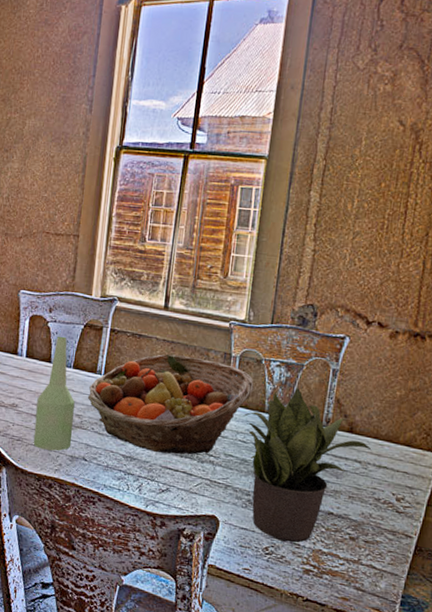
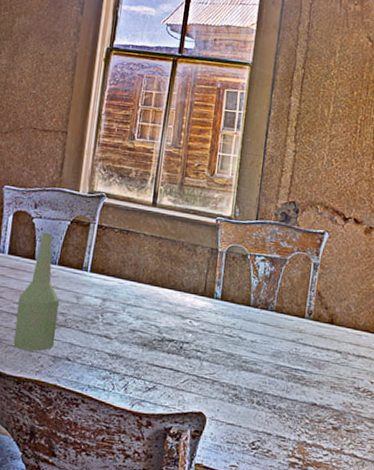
fruit basket: present [87,354,254,455] -> none [72,249,240,351]
potted plant: present [242,385,372,543] -> none [229,279,351,436]

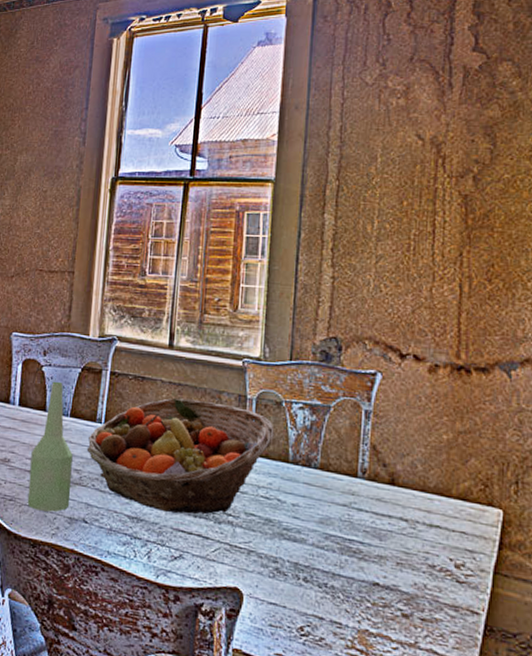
fruit basket: none [72,249,240,351] -> present [86,397,274,515]

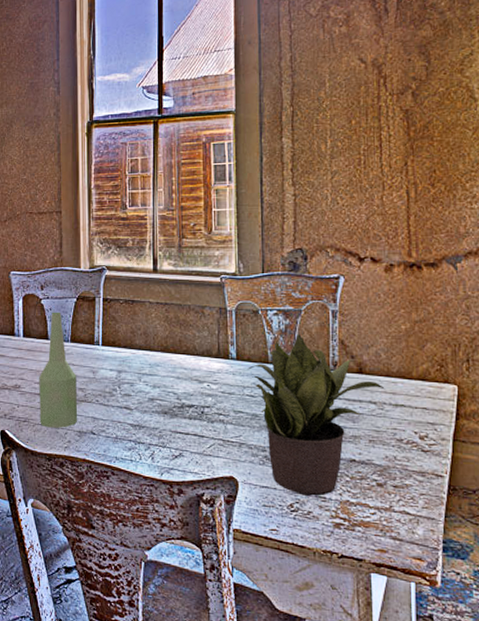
fruit basket: present [86,397,274,515] -> none [88,316,254,417]
potted plant: none [263,430,419,622] -> present [247,332,385,496]

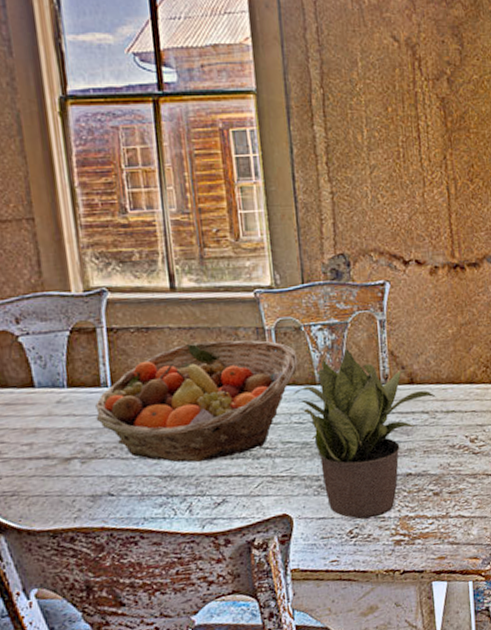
bottle: present [39,312,78,428] -> none [27,350,89,498]
fruit basket: none [88,316,254,417] -> present [95,340,298,463]

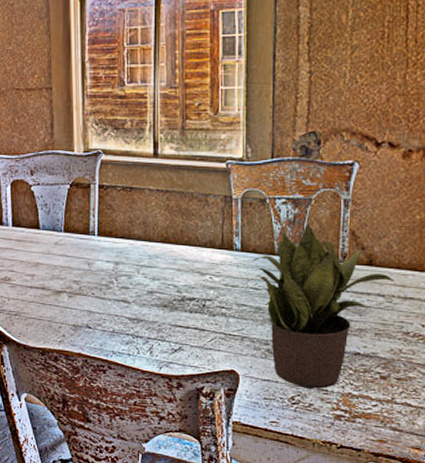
fruit basket: present [95,340,298,463] -> none [83,204,260,311]

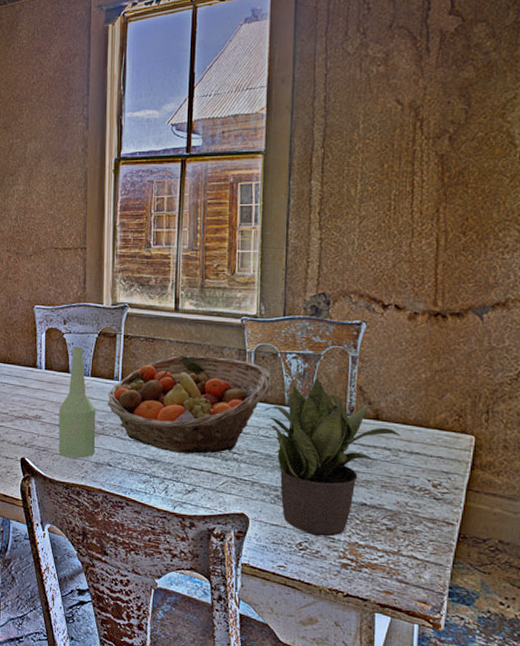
bottle: none [30,199,73,322] -> present [58,346,96,459]
fruit basket: none [83,204,260,311] -> present [107,355,272,454]

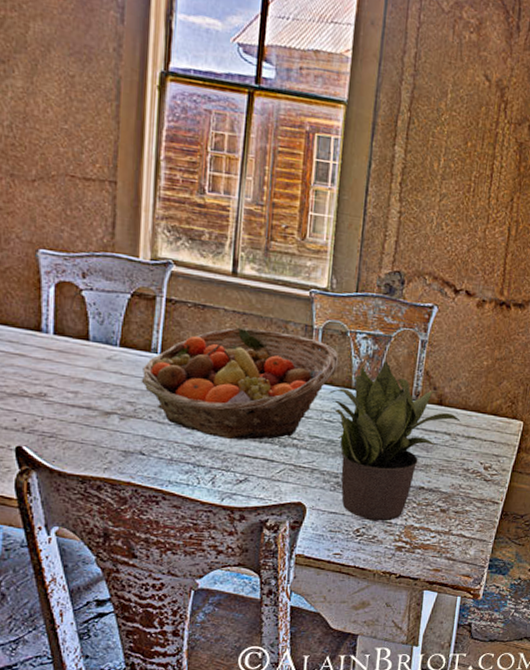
bottle: present [58,346,96,459] -> none [72,307,125,447]

